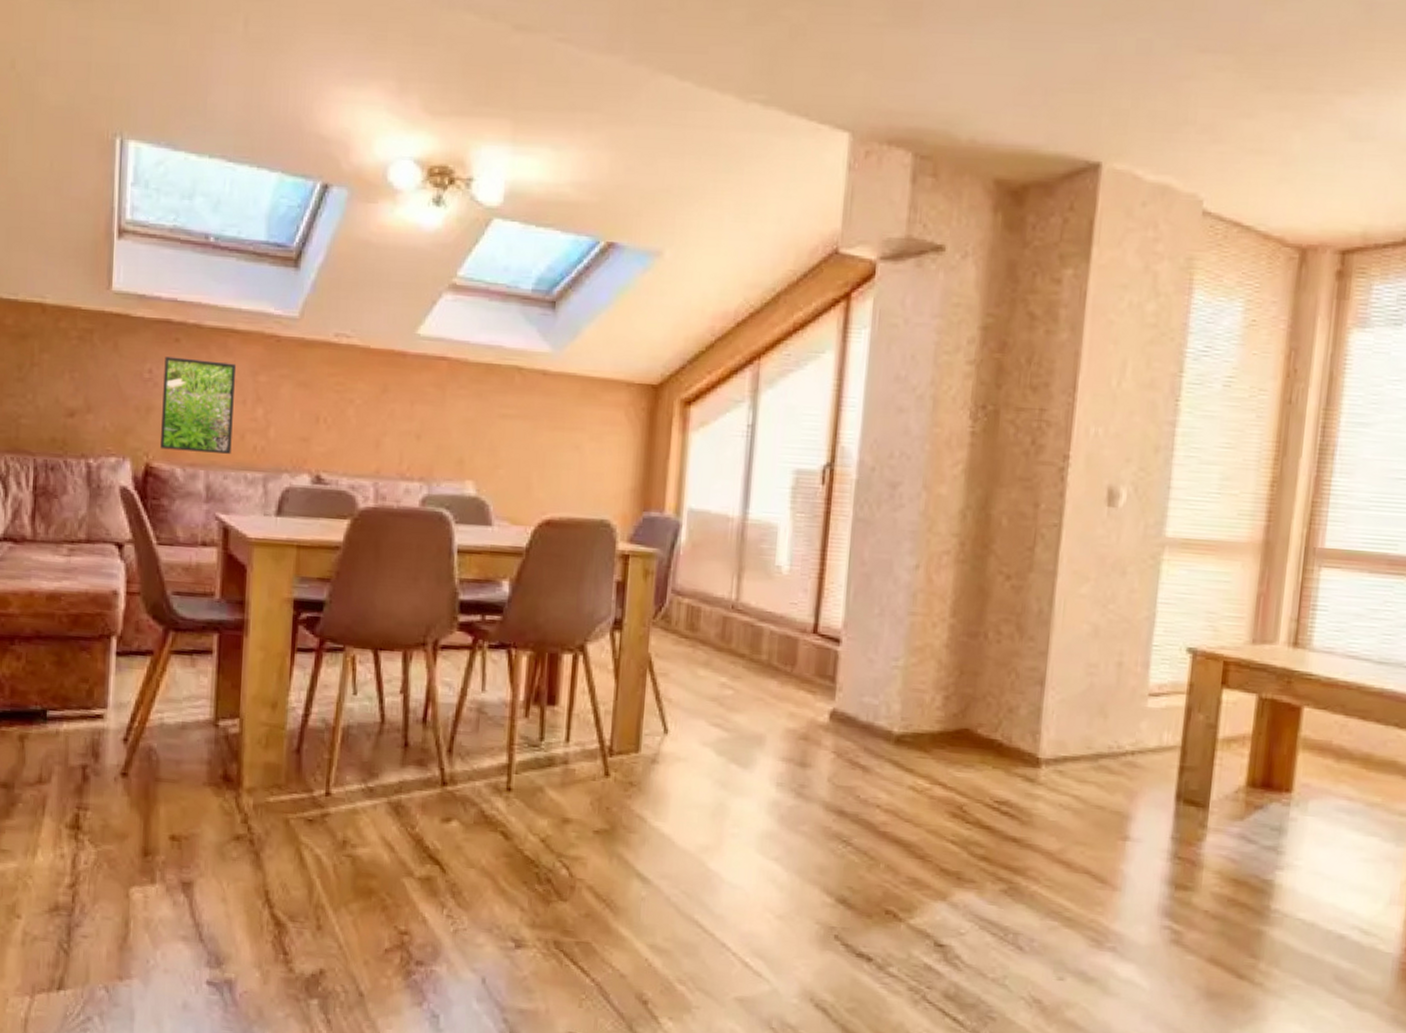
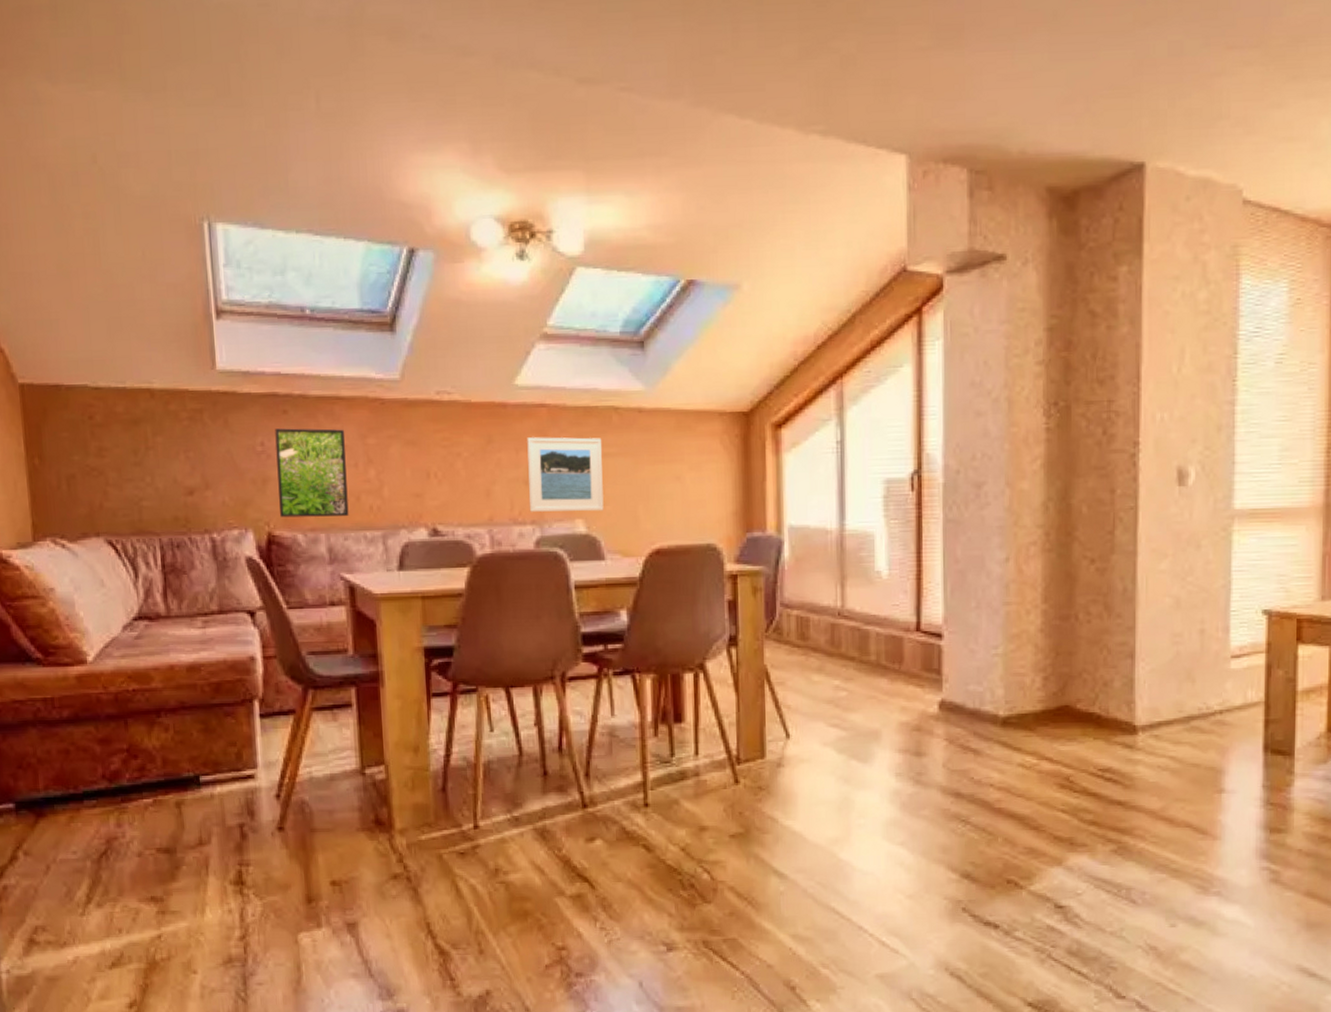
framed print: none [418,390,502,475] -> present [527,437,604,512]

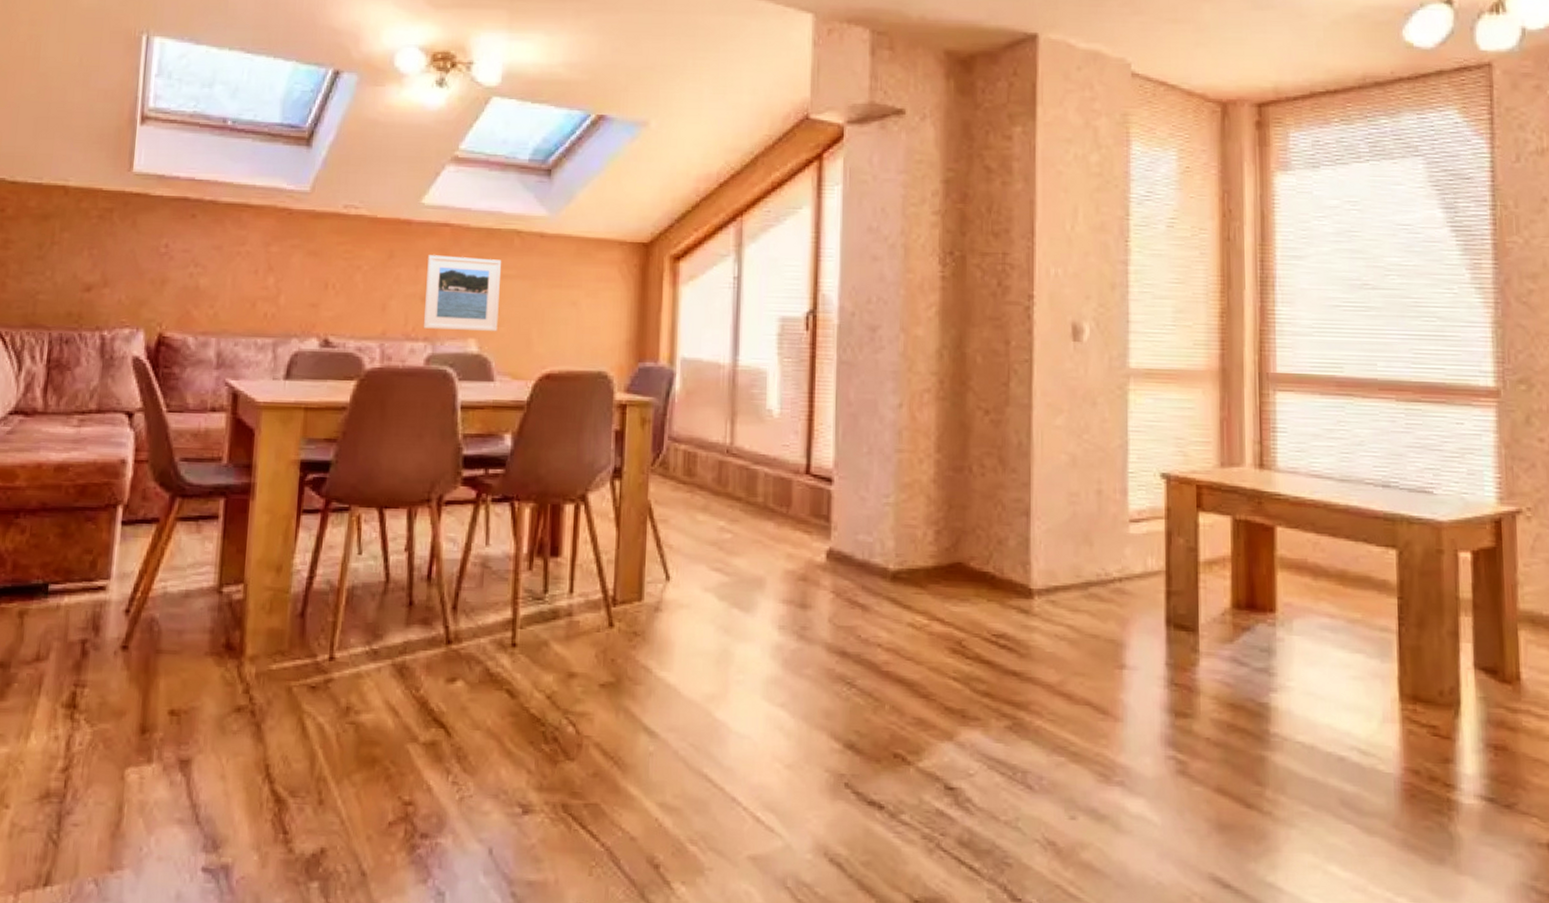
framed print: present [275,428,349,518] -> none [174,232,250,321]

